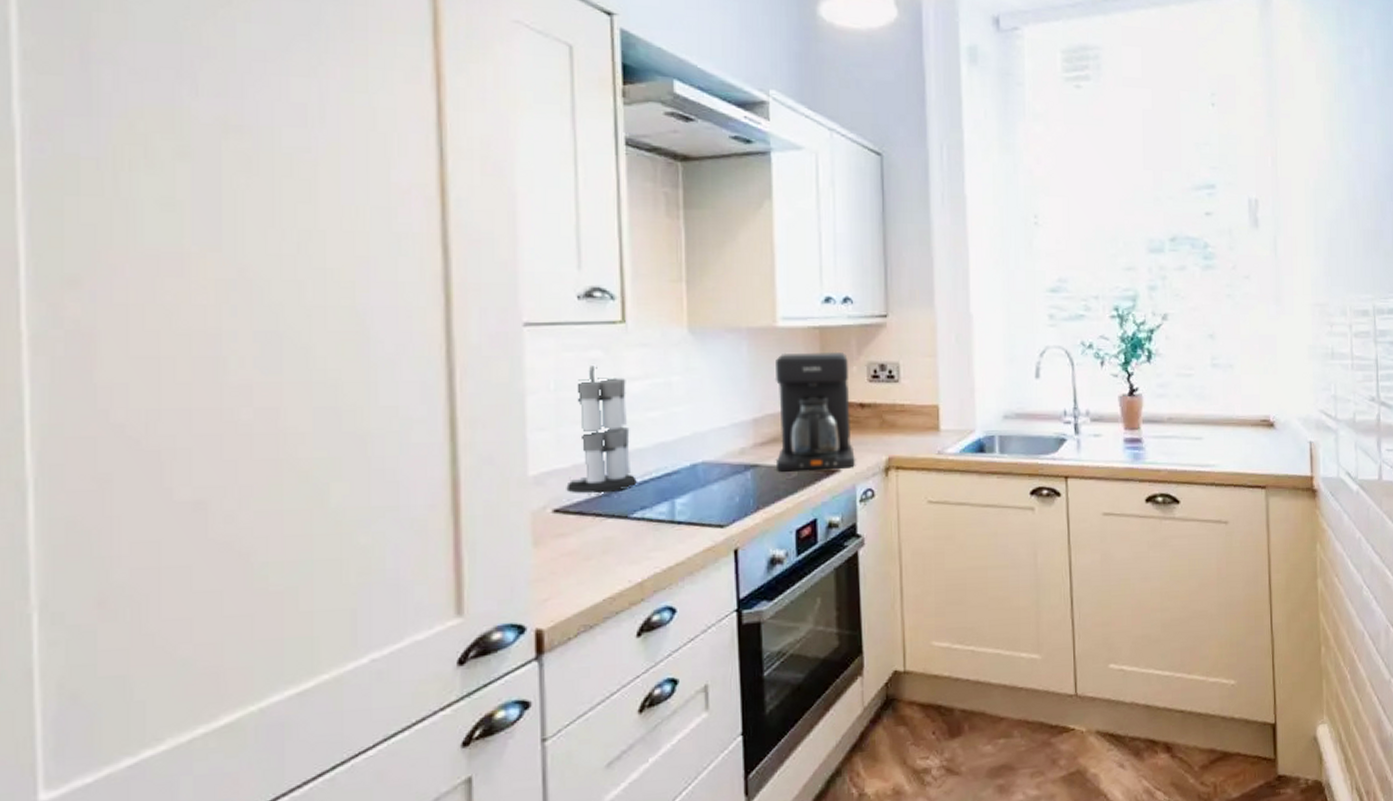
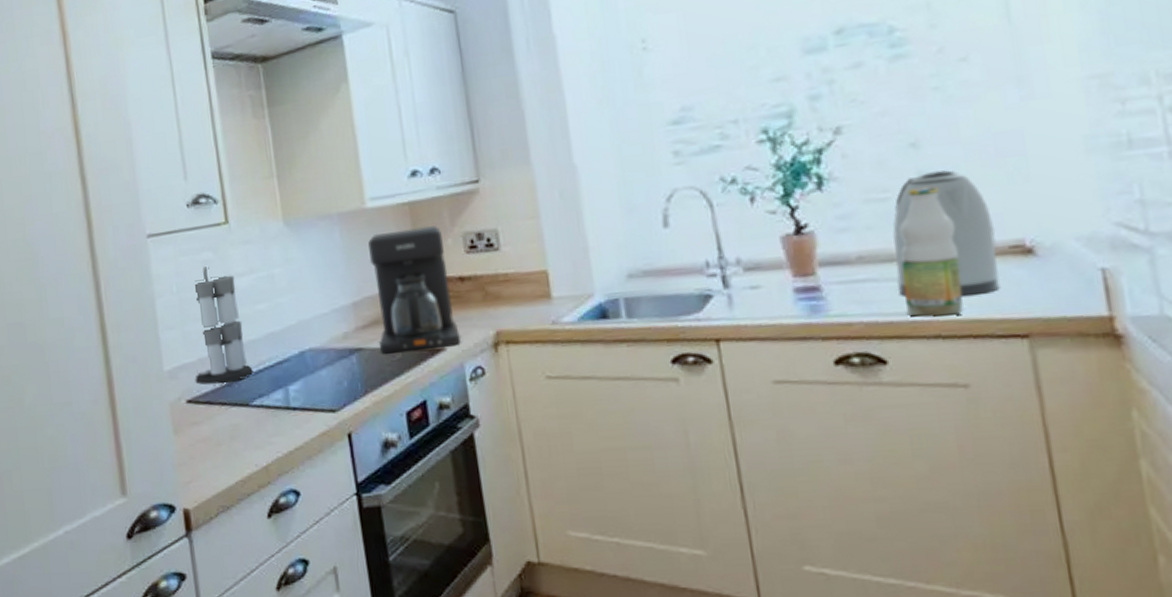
kettle: none [1192,358,1253,455] -> present [892,170,1000,297]
bottle: none [1195,370,1231,470] -> present [900,186,964,318]

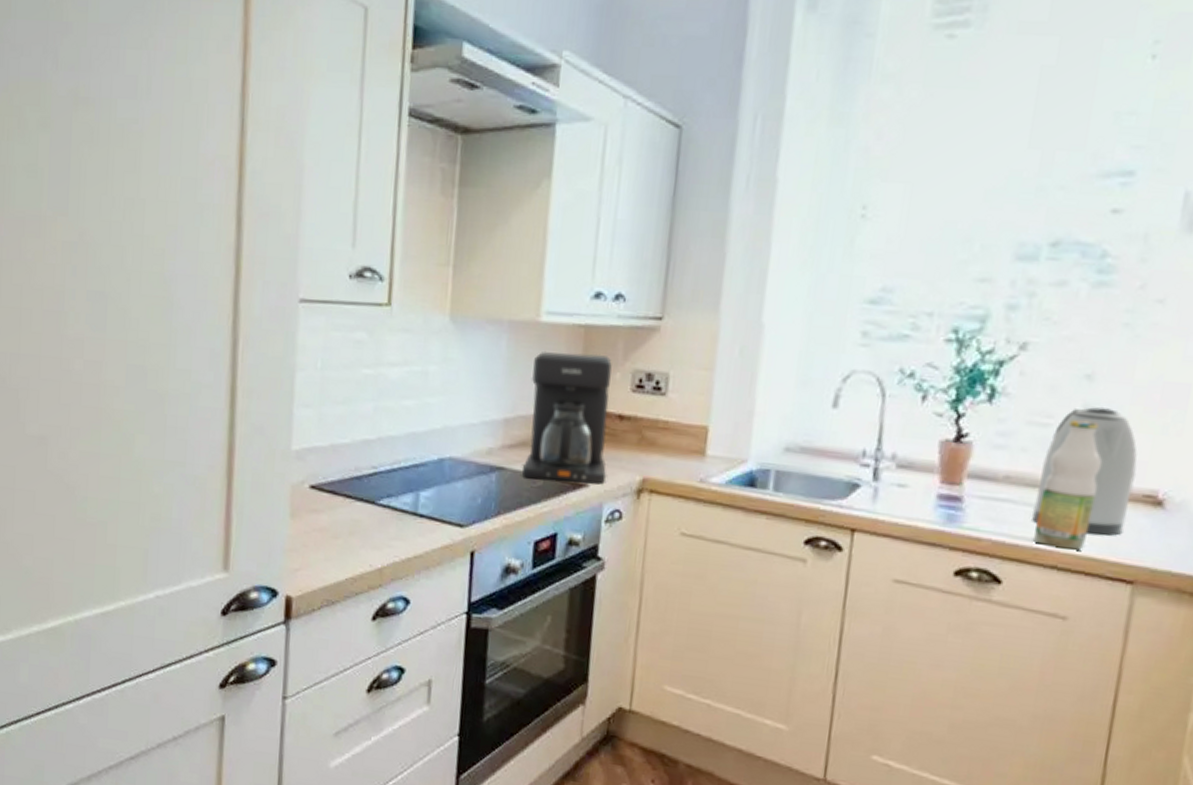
spice rack: present [194,264,253,386] -> none [323,345,386,476]

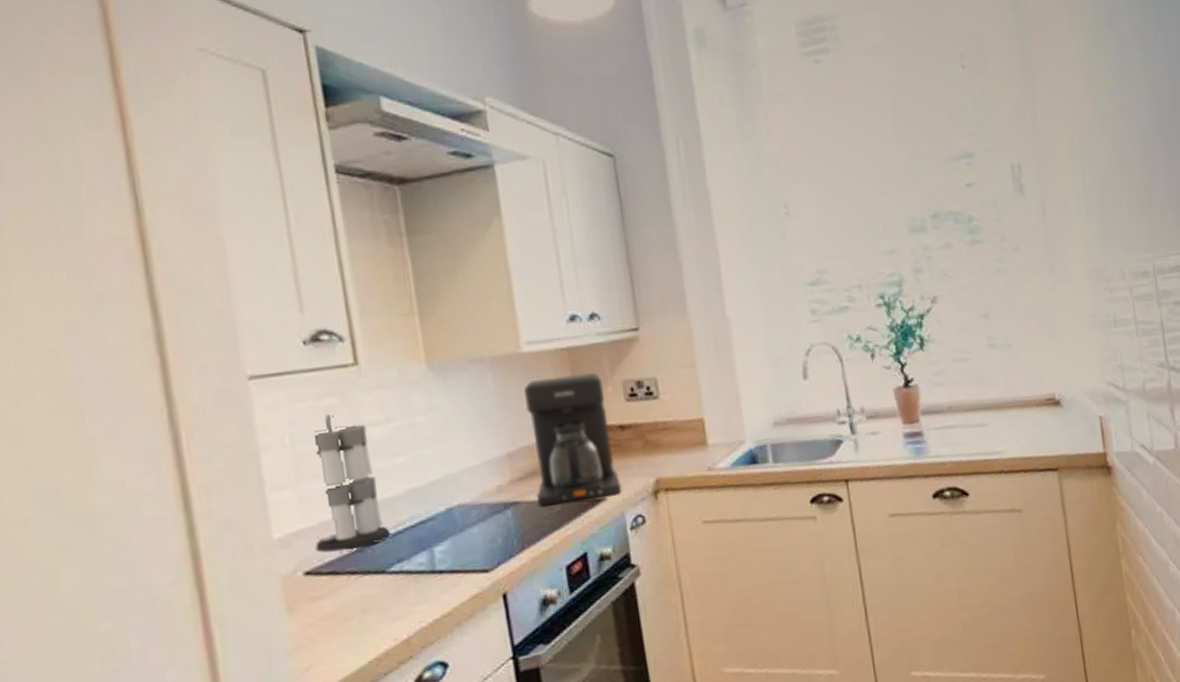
spice rack: none [323,345,386,476] -> present [313,411,390,553]
kettle: present [1032,407,1138,536] -> none [972,337,1040,440]
bottle: present [1033,420,1103,551] -> none [976,350,1018,457]

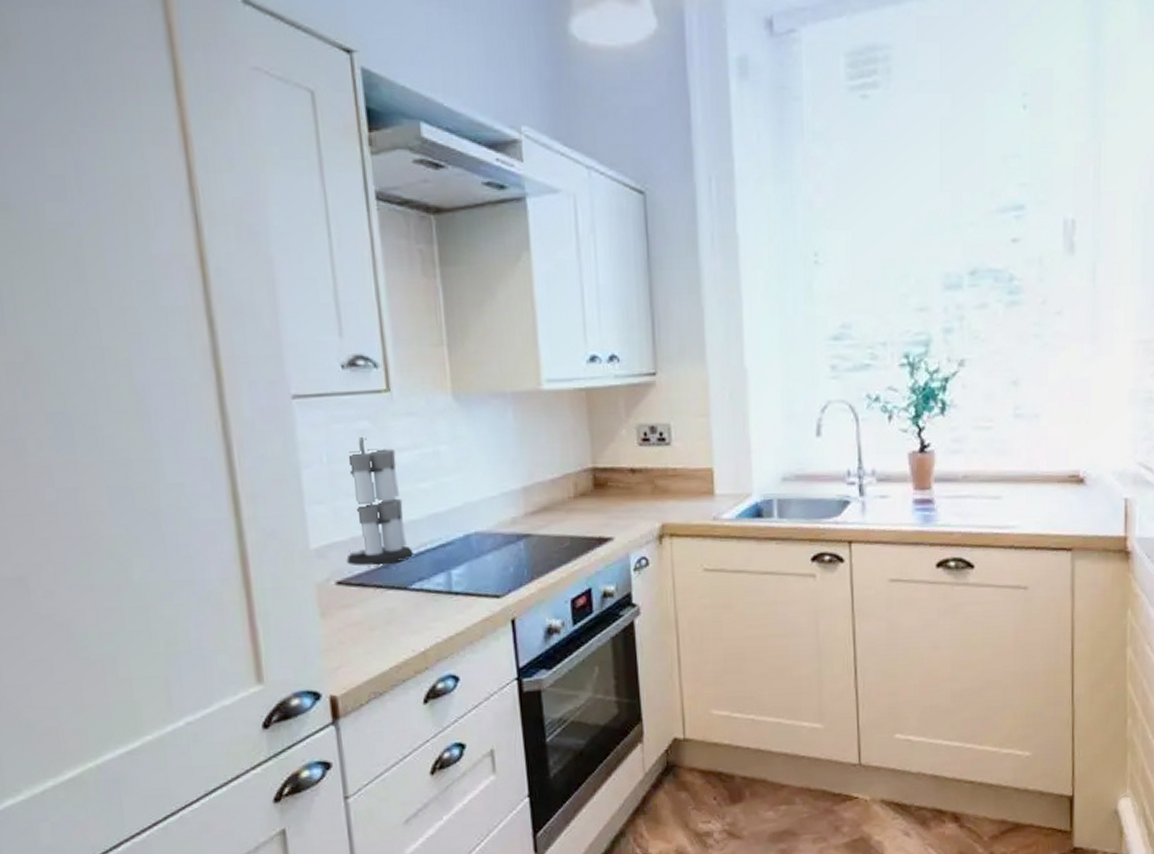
coffee maker: present [524,372,622,507] -> none [542,414,629,541]

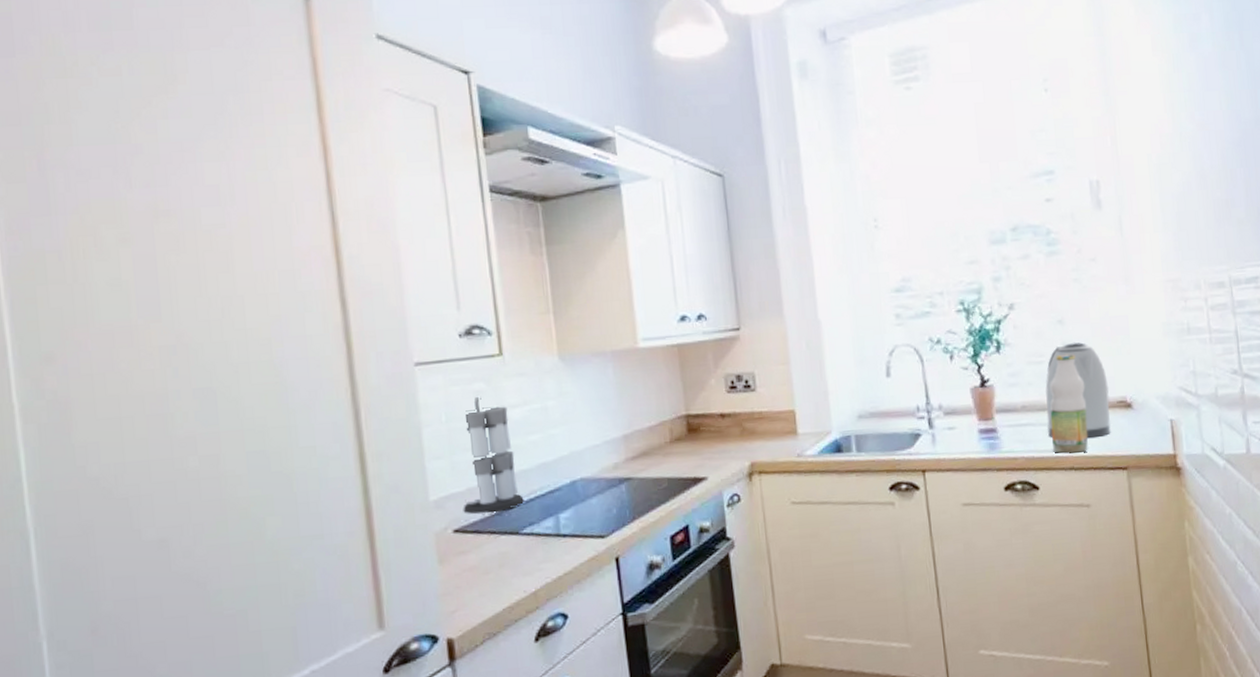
kettle: none [989,407,1061,515] -> present [1045,342,1111,439]
bottle: none [992,421,1035,532] -> present [1050,354,1088,455]

